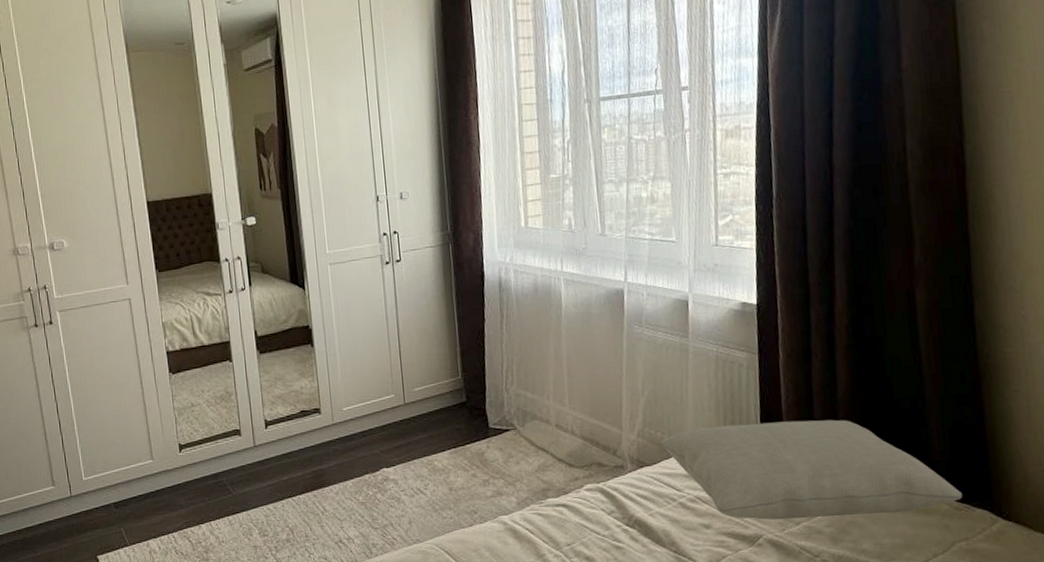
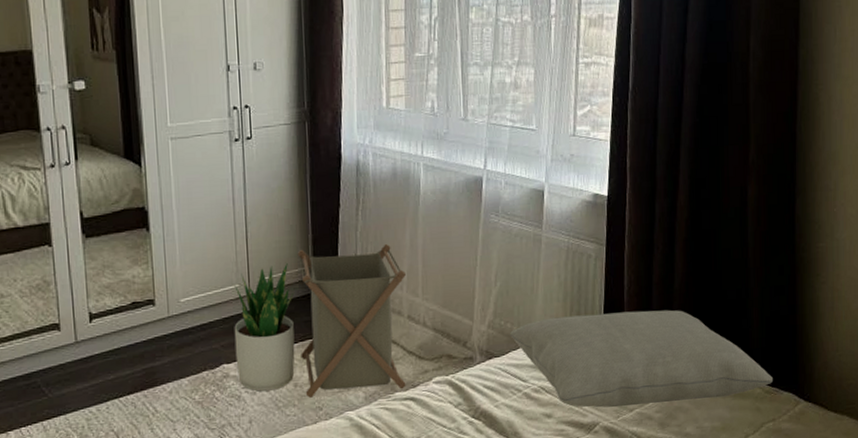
planter: none [390,375,449,494] -> present [234,263,295,392]
laundry basket: none [447,355,558,502] -> present [297,243,406,398]

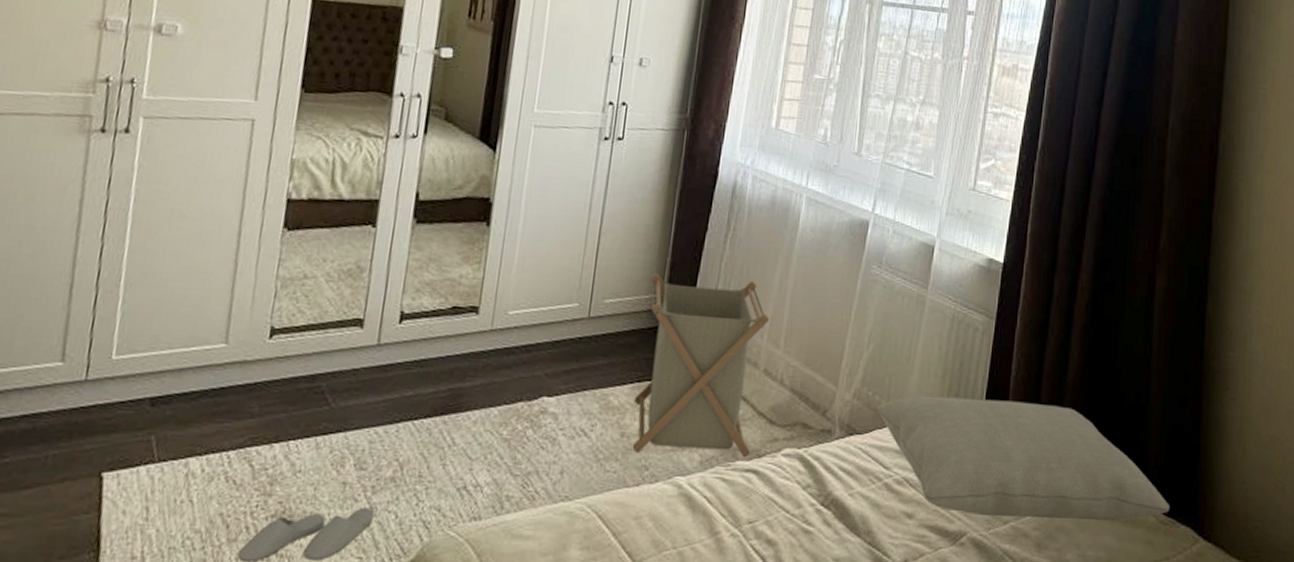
planter: present [234,263,295,392] -> none [557,287,641,437]

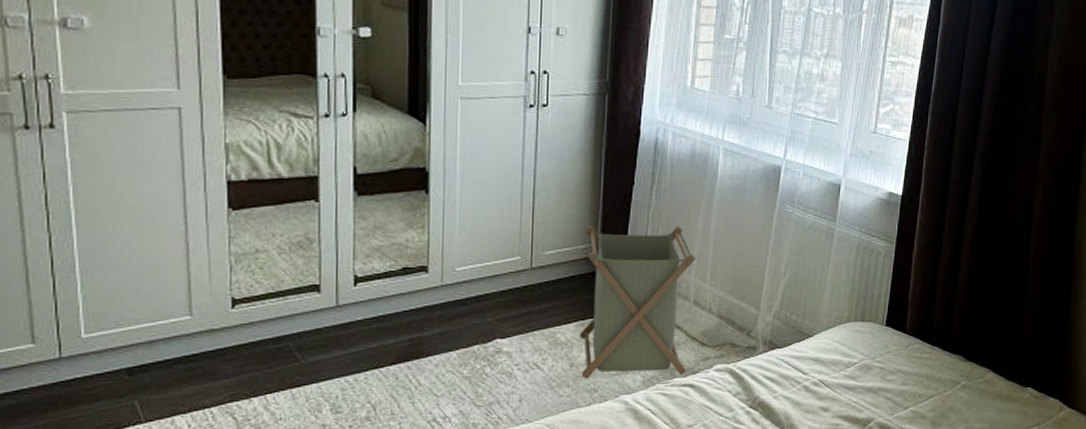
cushion: present [877,395,1169,522] -> none [795,310,1041,405]

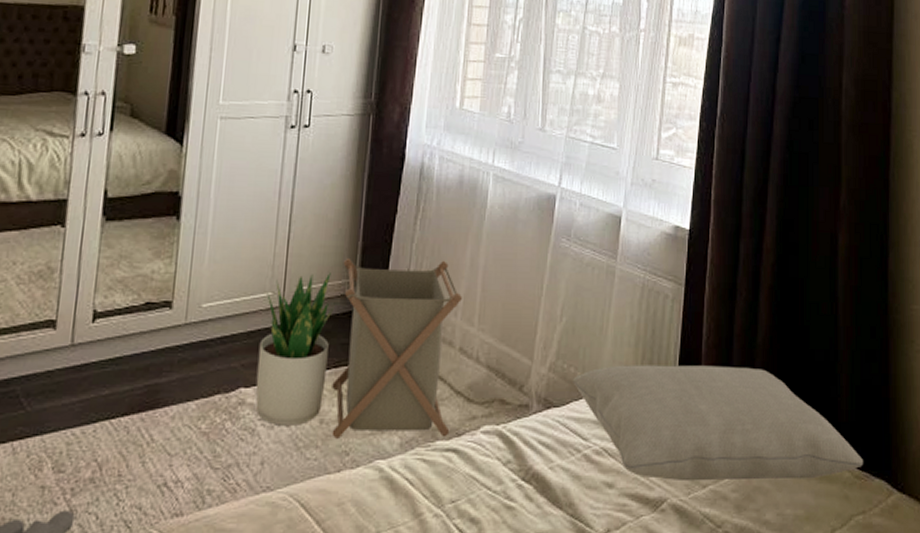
planter: none [510,239,579,369] -> present [255,273,335,425]
cushion: none [795,310,1041,405] -> present [573,365,863,482]

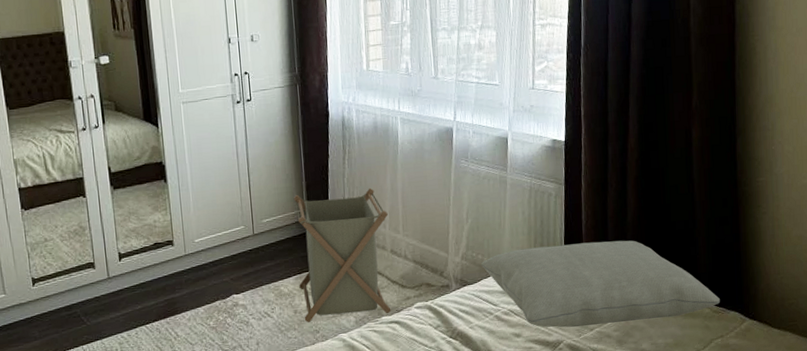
planter: present [255,273,335,425] -> none [240,207,294,318]

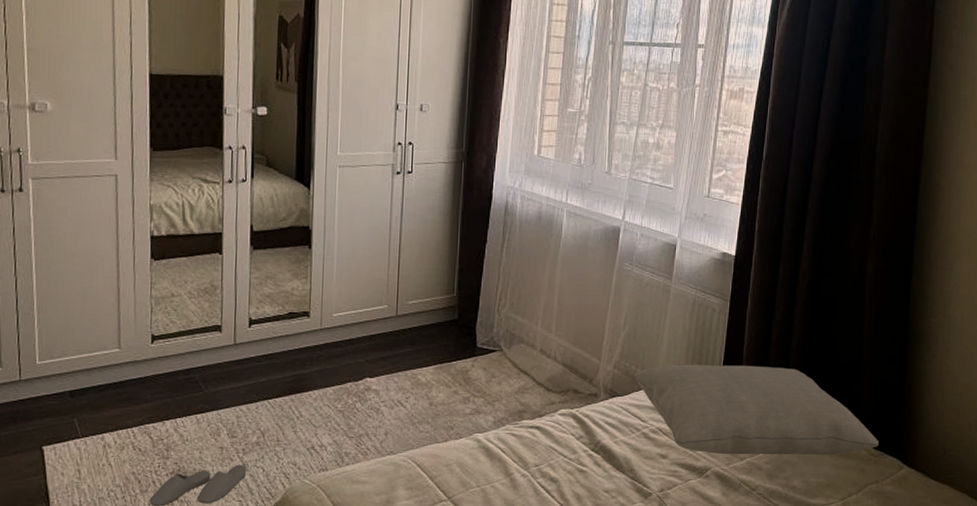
laundry basket: present [293,187,391,322] -> none [438,278,542,418]

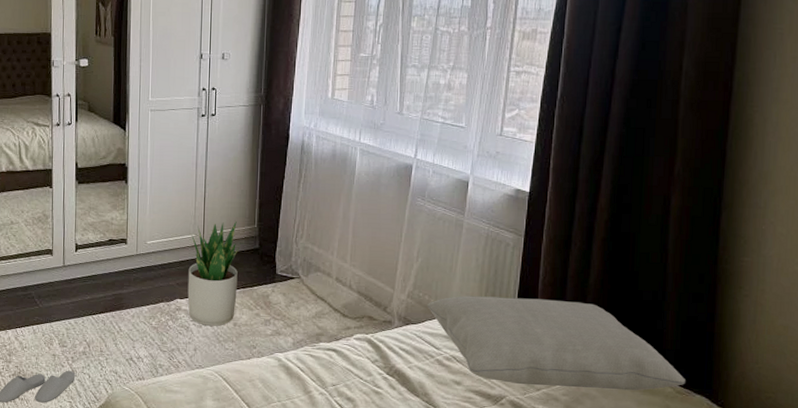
planter: none [378,290,438,407] -> present [187,222,241,326]

